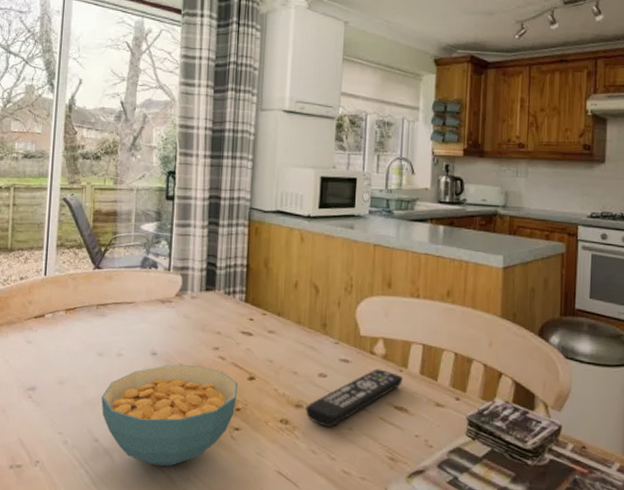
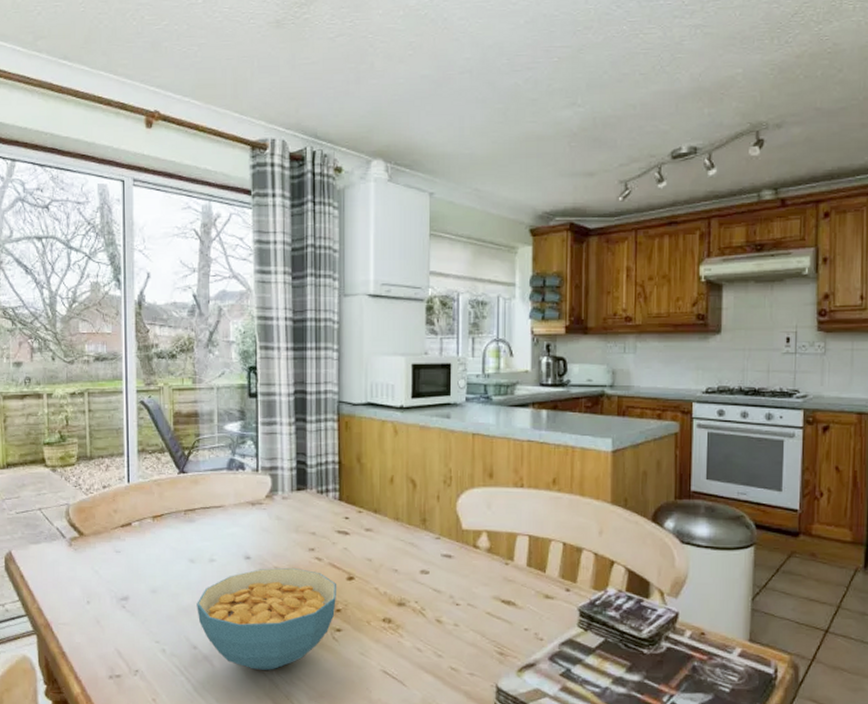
remote control: present [305,369,403,427] -> none [408,563,509,624]

